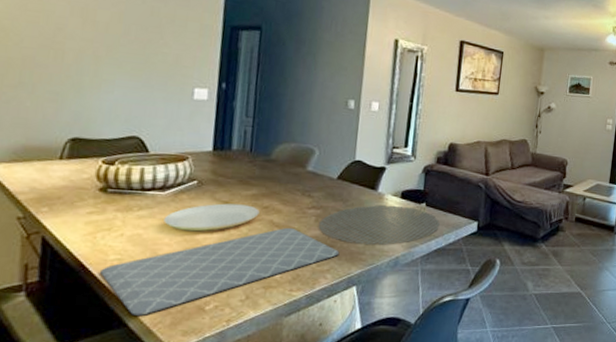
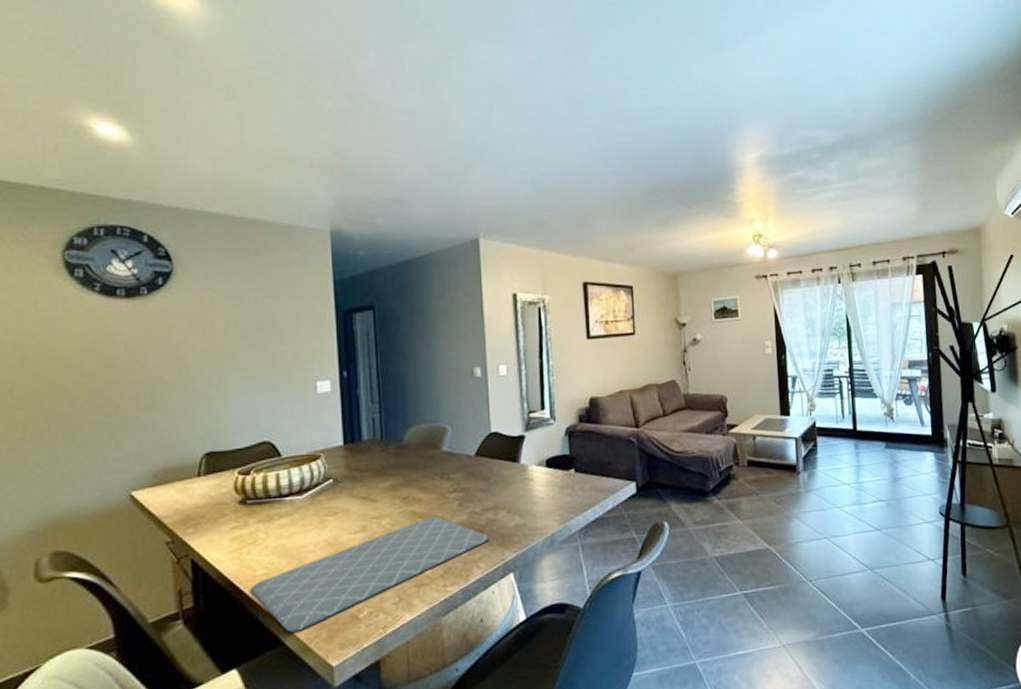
plate: present [164,203,260,232] -> none [305,497,400,535]
place mat: present [318,205,440,245] -> none [462,476,594,525]

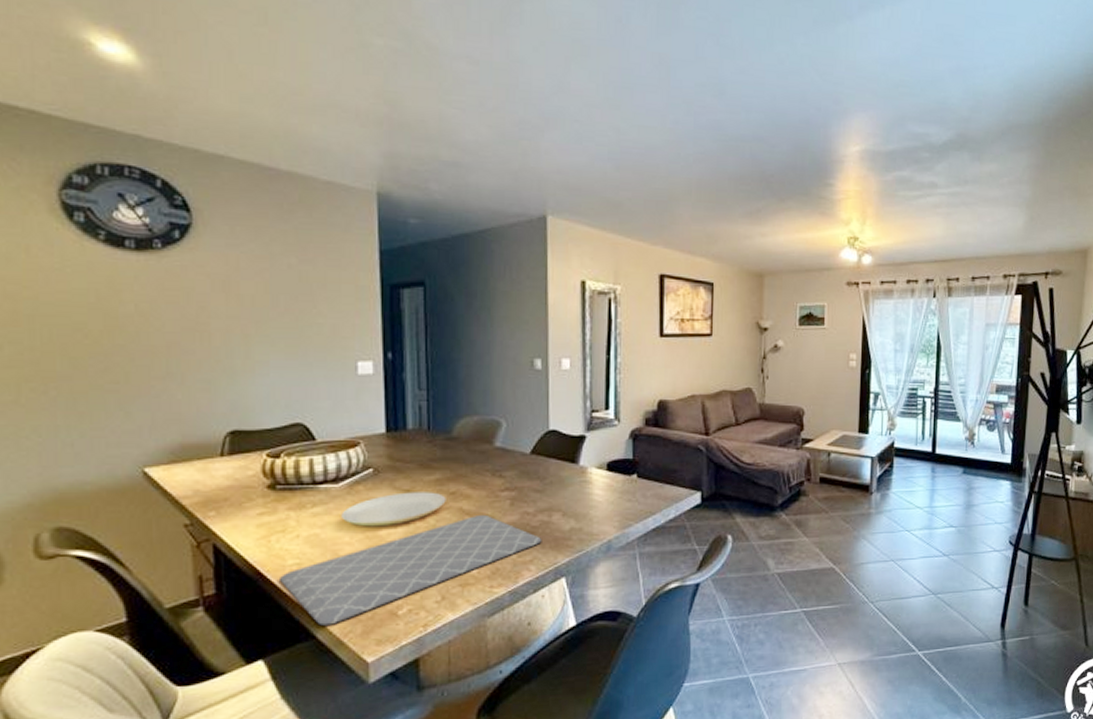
plate: none [305,497,400,535] -> present [341,492,446,527]

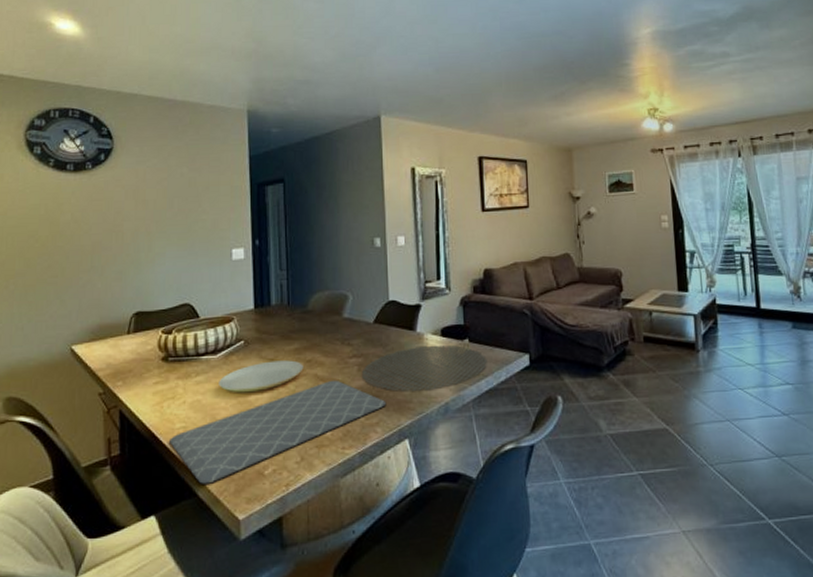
place mat: none [514,480,656,528] -> present [361,345,487,392]

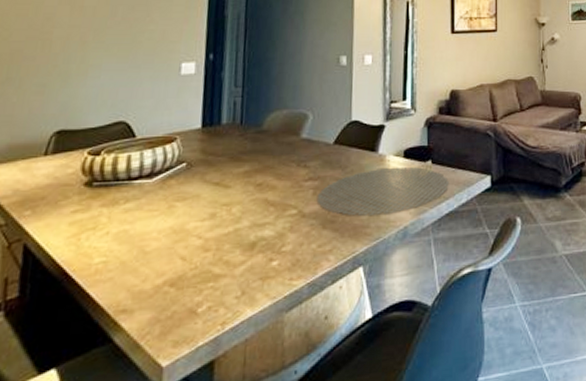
placemat: present [170,380,387,484] -> none [84,204,342,328]
plate: present [219,360,304,393] -> none [151,184,253,222]

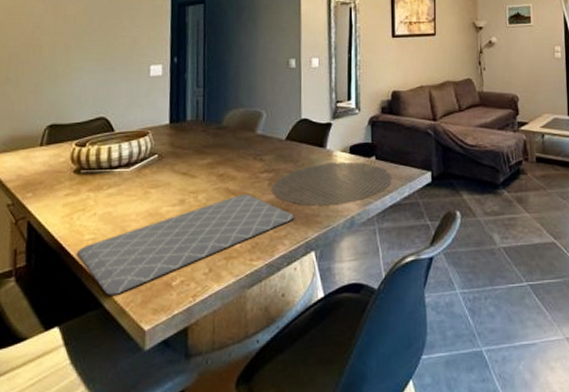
placemat: none [84,204,342,328] -> present [78,193,295,295]

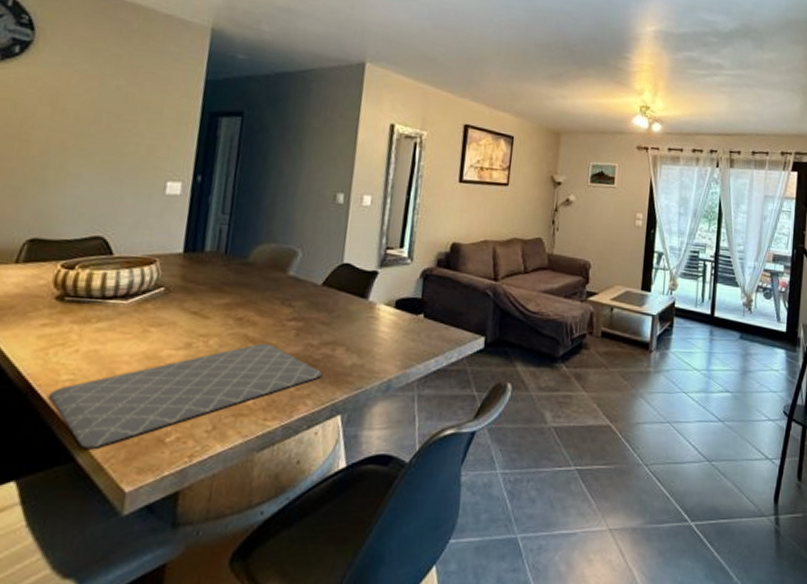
place mat: present [272,162,392,206] -> none [299,316,440,365]

